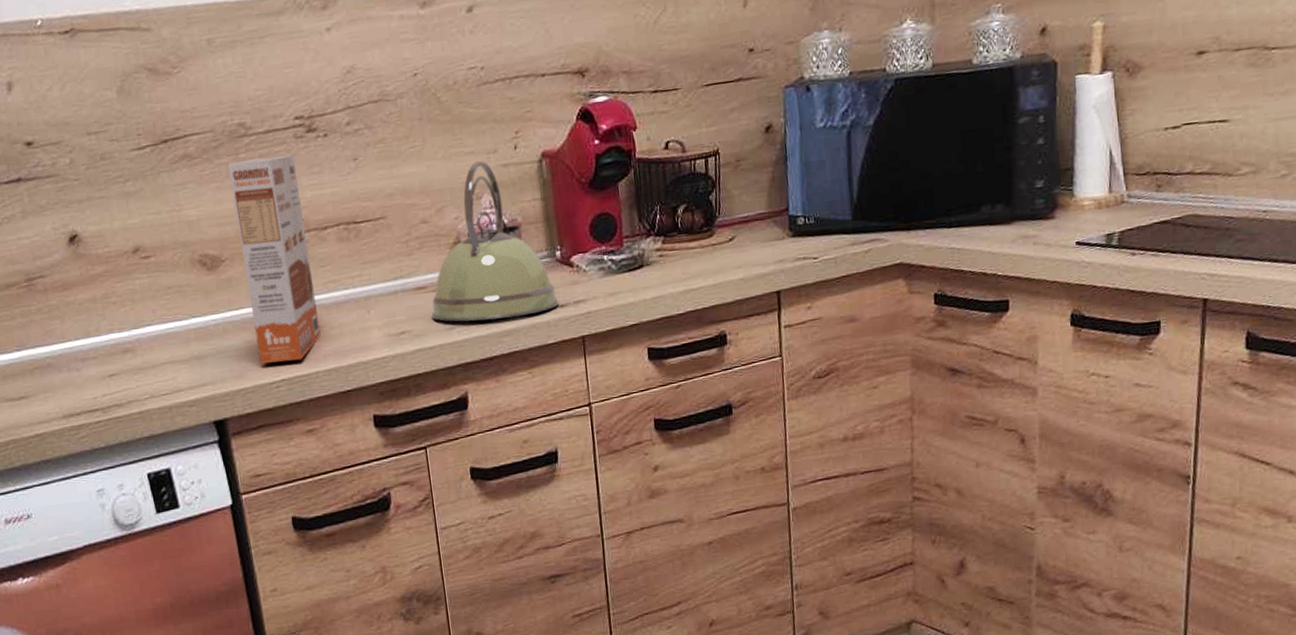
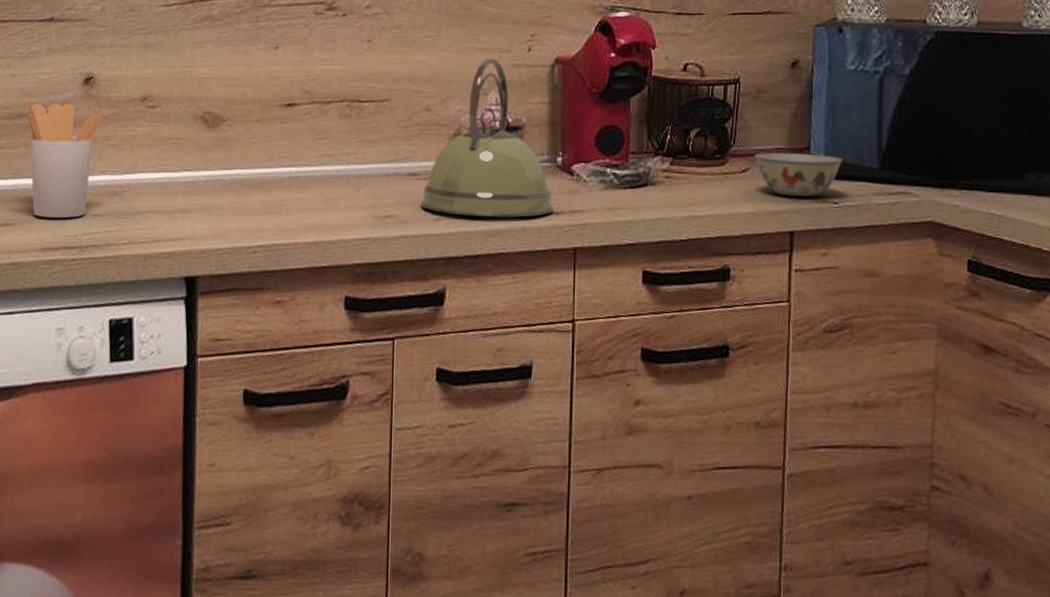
utensil holder: none [13,265,101,385] -> present [26,101,103,219]
cereal box: present [227,155,321,364] -> none [241,28,311,229]
bowl: none [739,214,819,259] -> present [755,153,843,197]

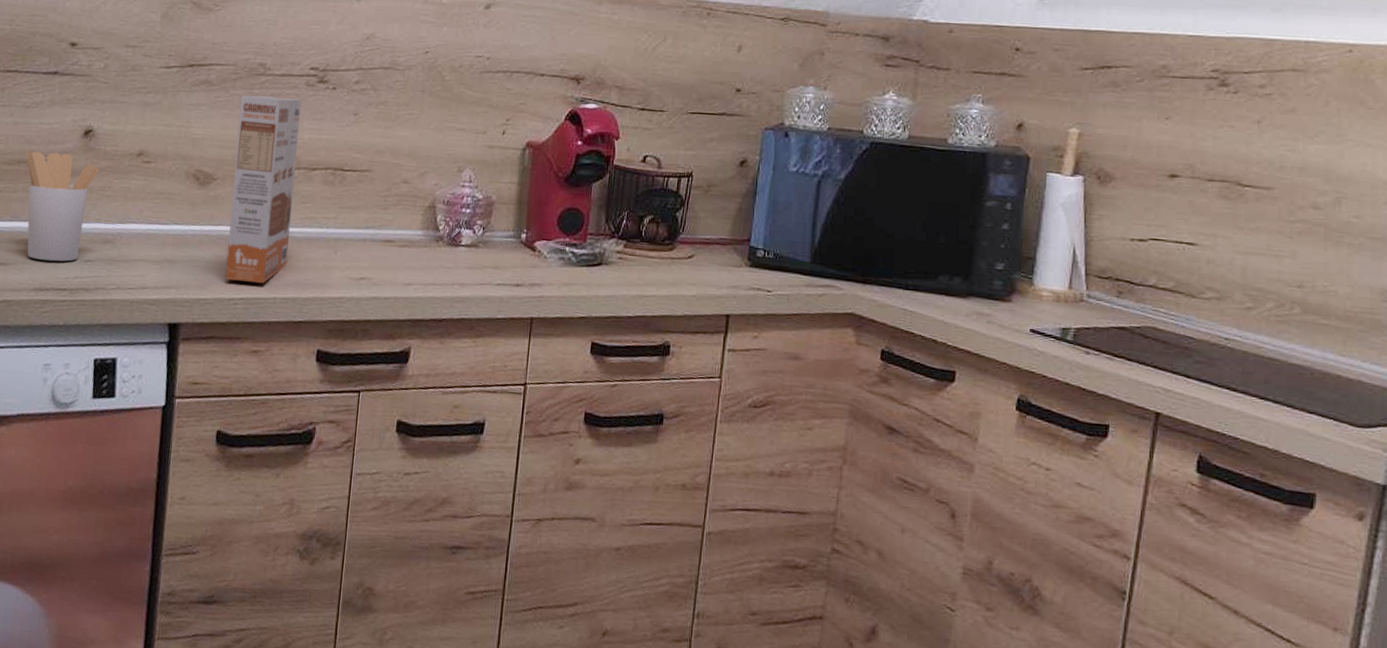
cereal box: none [241,28,311,229] -> present [225,95,302,284]
kettle: present [420,59,554,218] -> none [393,138,516,287]
bowl: present [755,153,843,197] -> none [700,241,779,285]

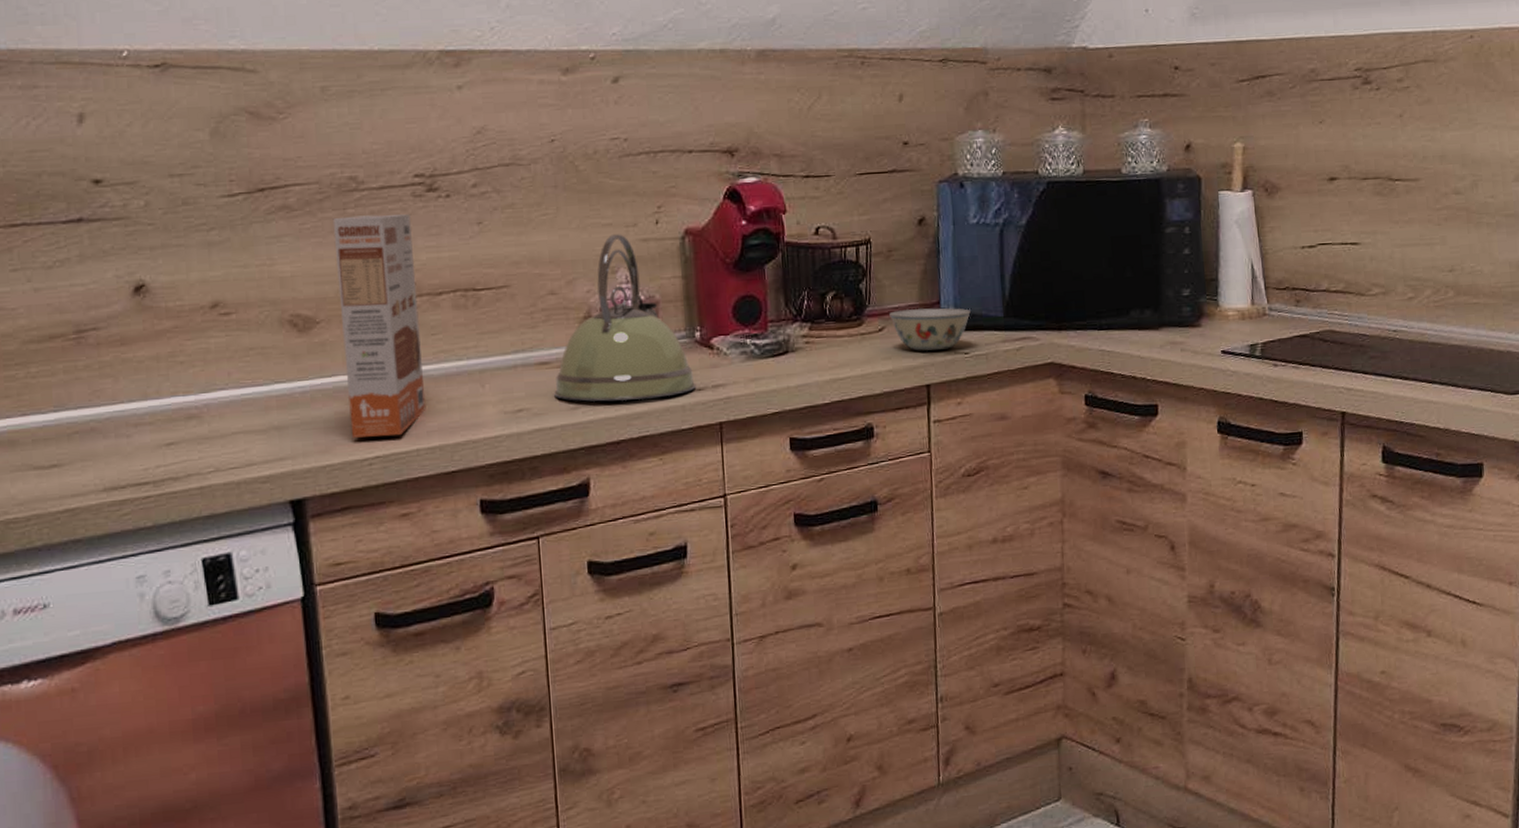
utensil holder: present [26,149,100,262] -> none [60,317,164,453]
kettle: none [393,138,516,287] -> present [554,234,697,402]
bowl: none [700,241,779,285] -> present [889,308,971,351]

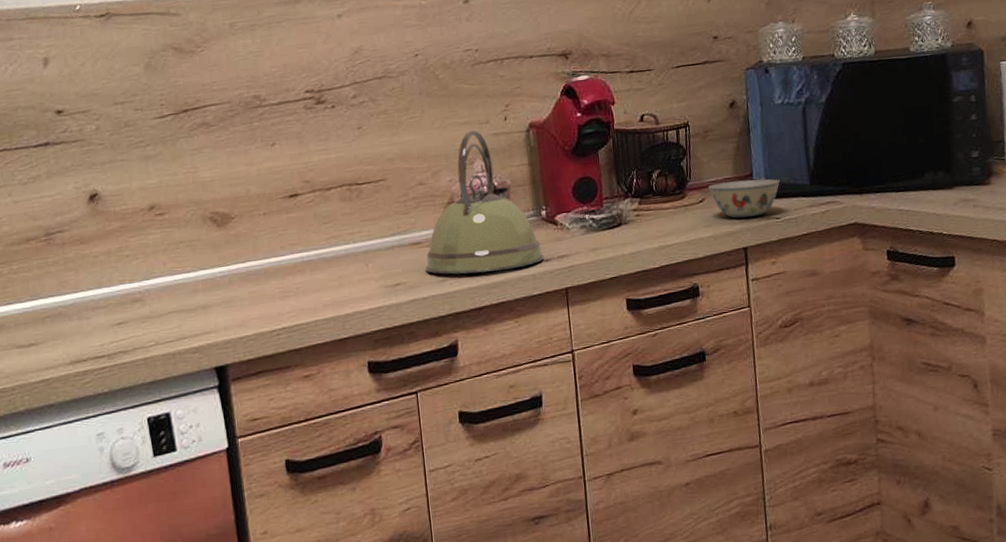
cereal box: present [332,214,426,438] -> none [242,124,322,313]

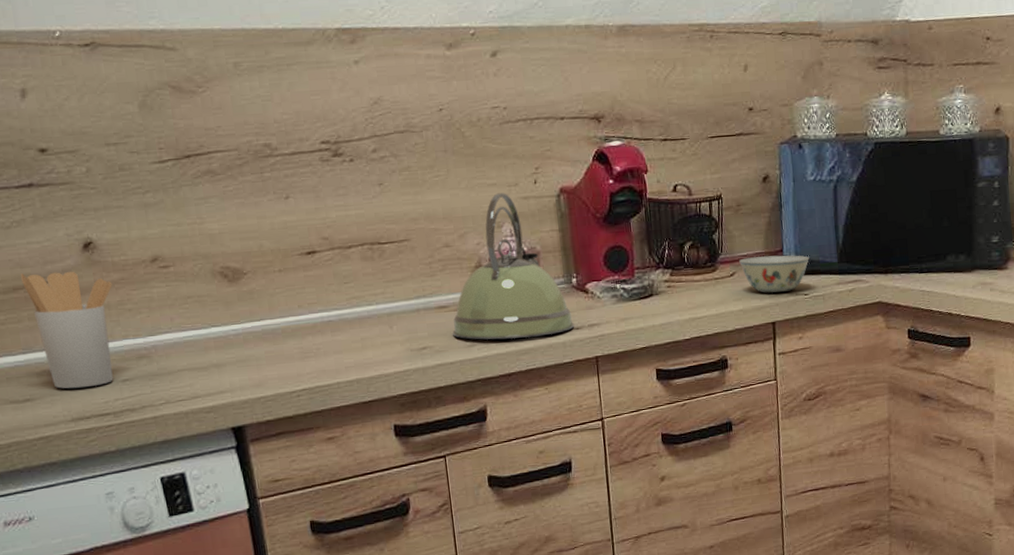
utensil holder: none [33,221,113,333] -> present [21,271,113,389]

